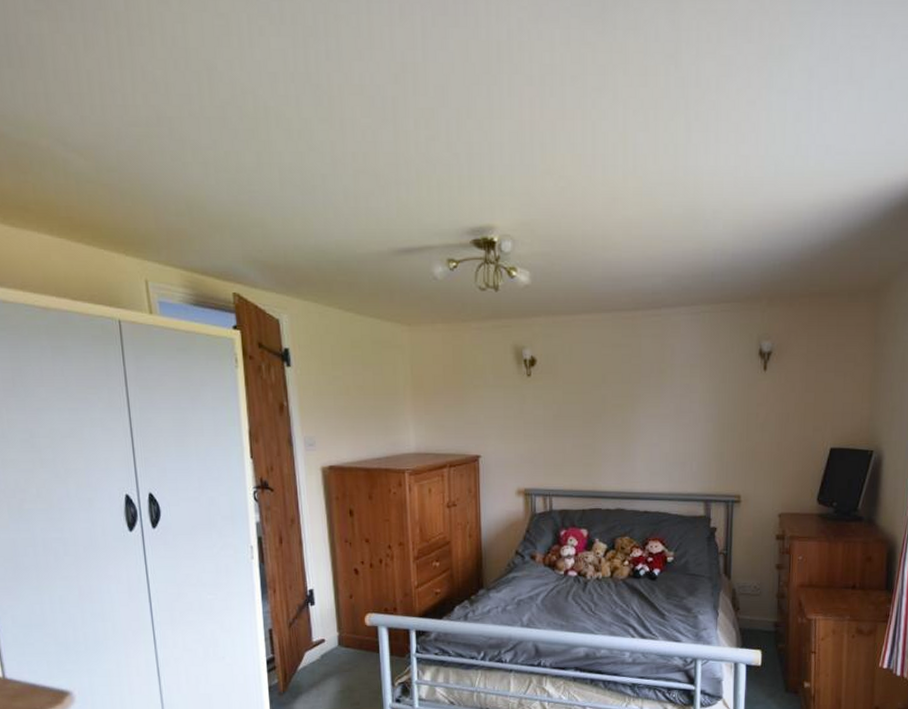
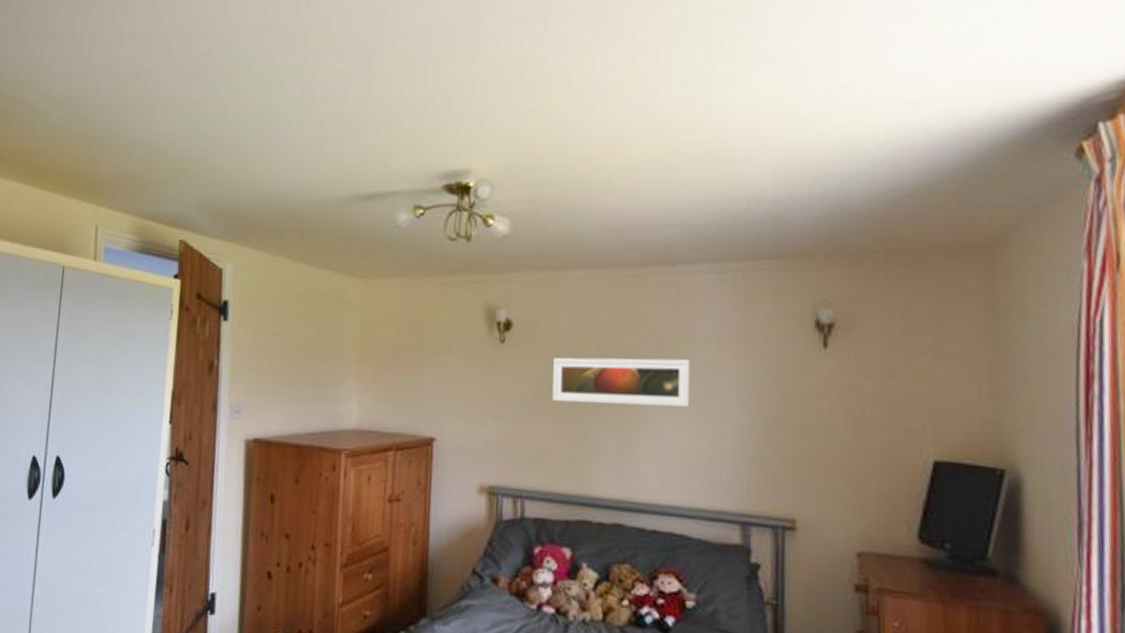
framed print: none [570,384,671,421] -> present [553,357,691,407]

